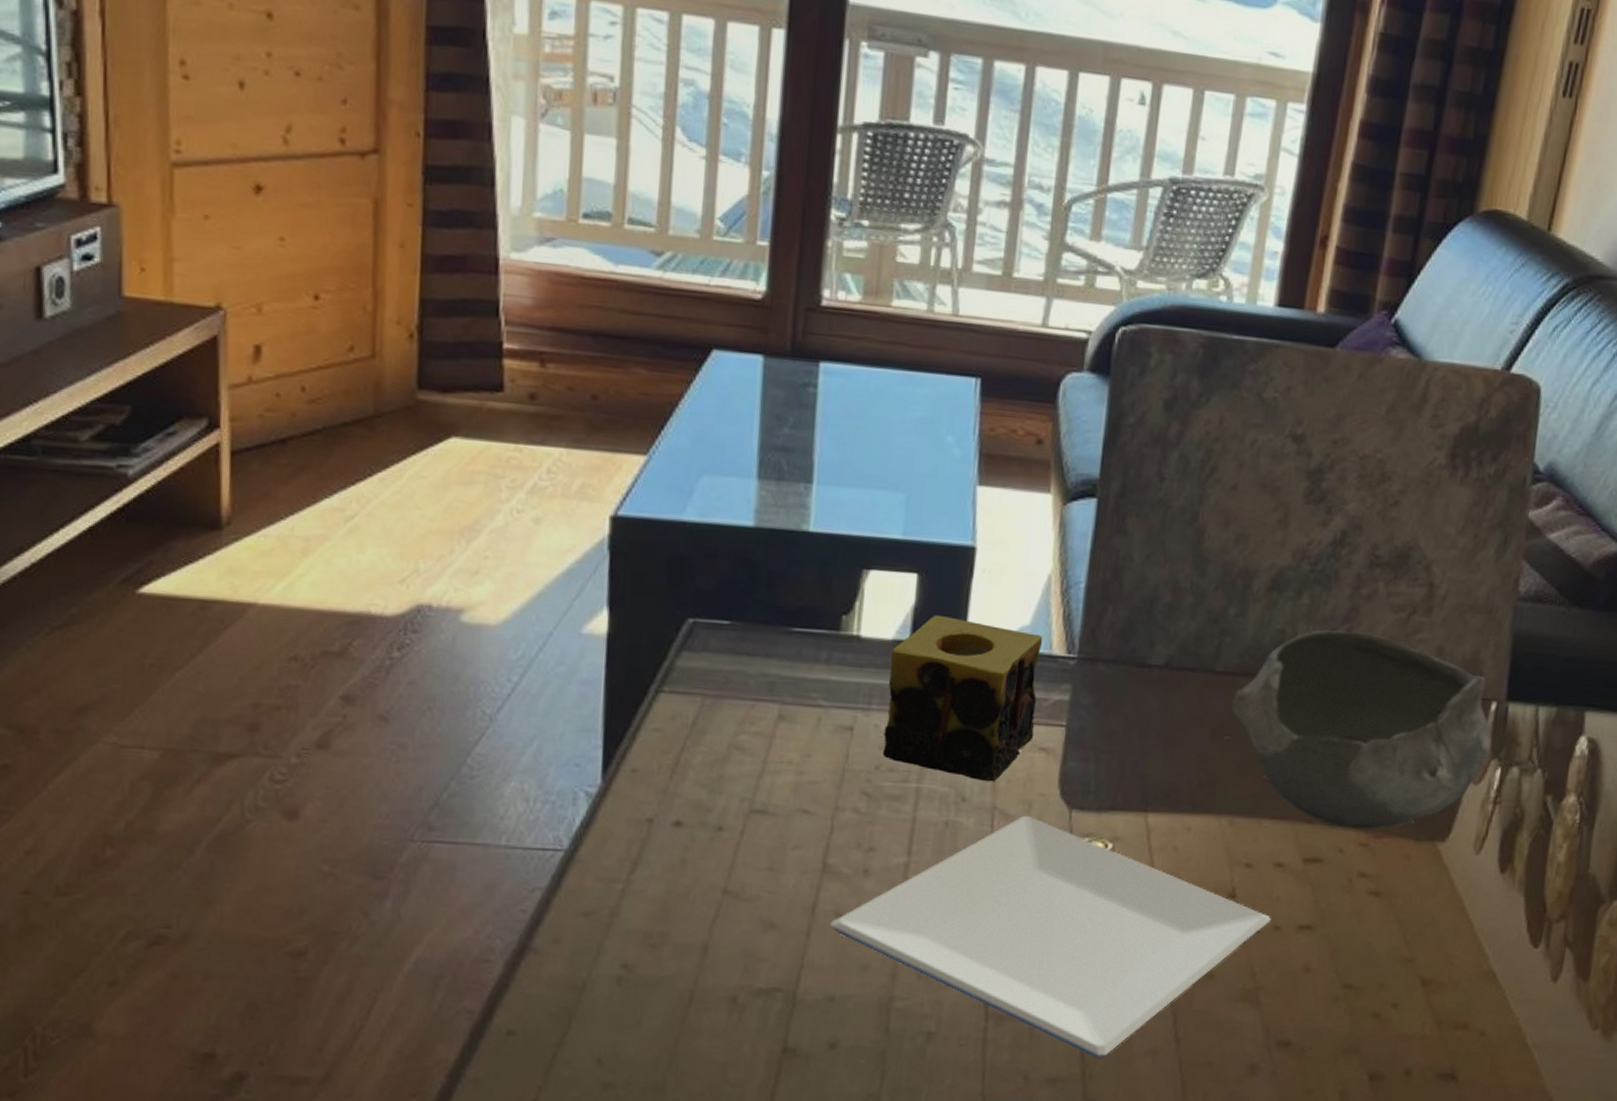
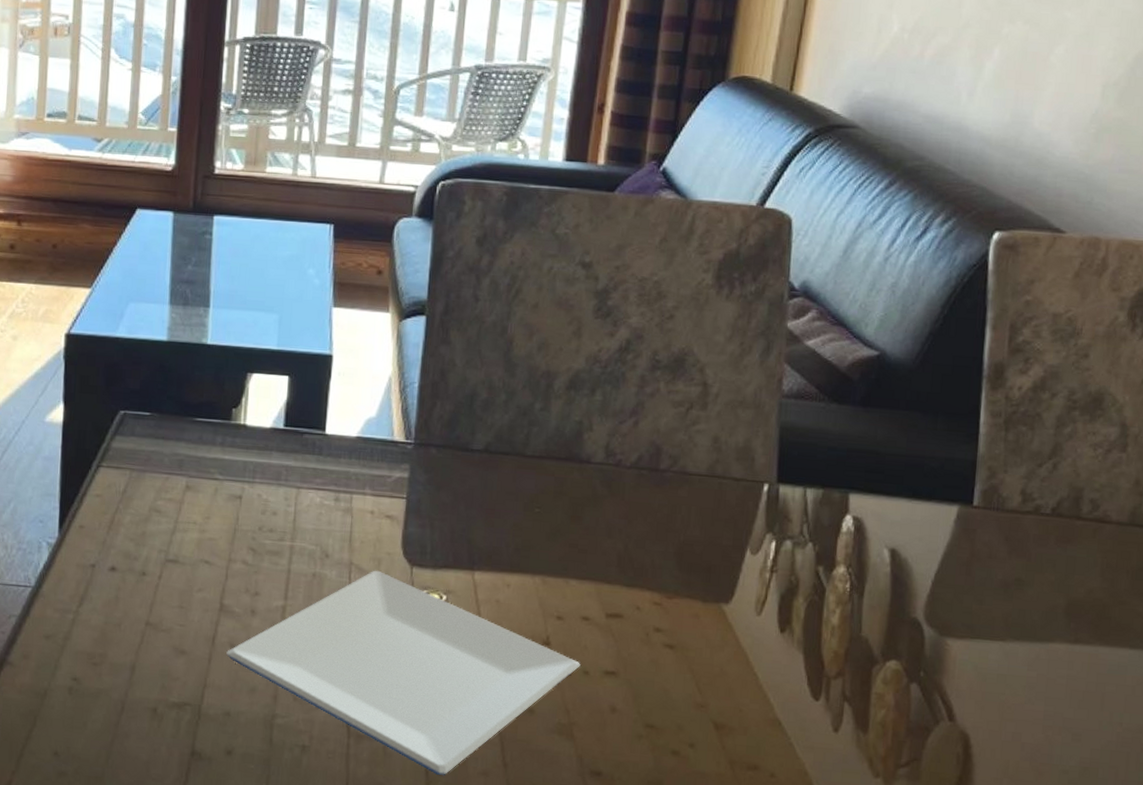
candle: present [882,614,1043,782] -> none [264,408,386,542]
bowl: present [1231,630,1492,830] -> none [540,422,766,591]

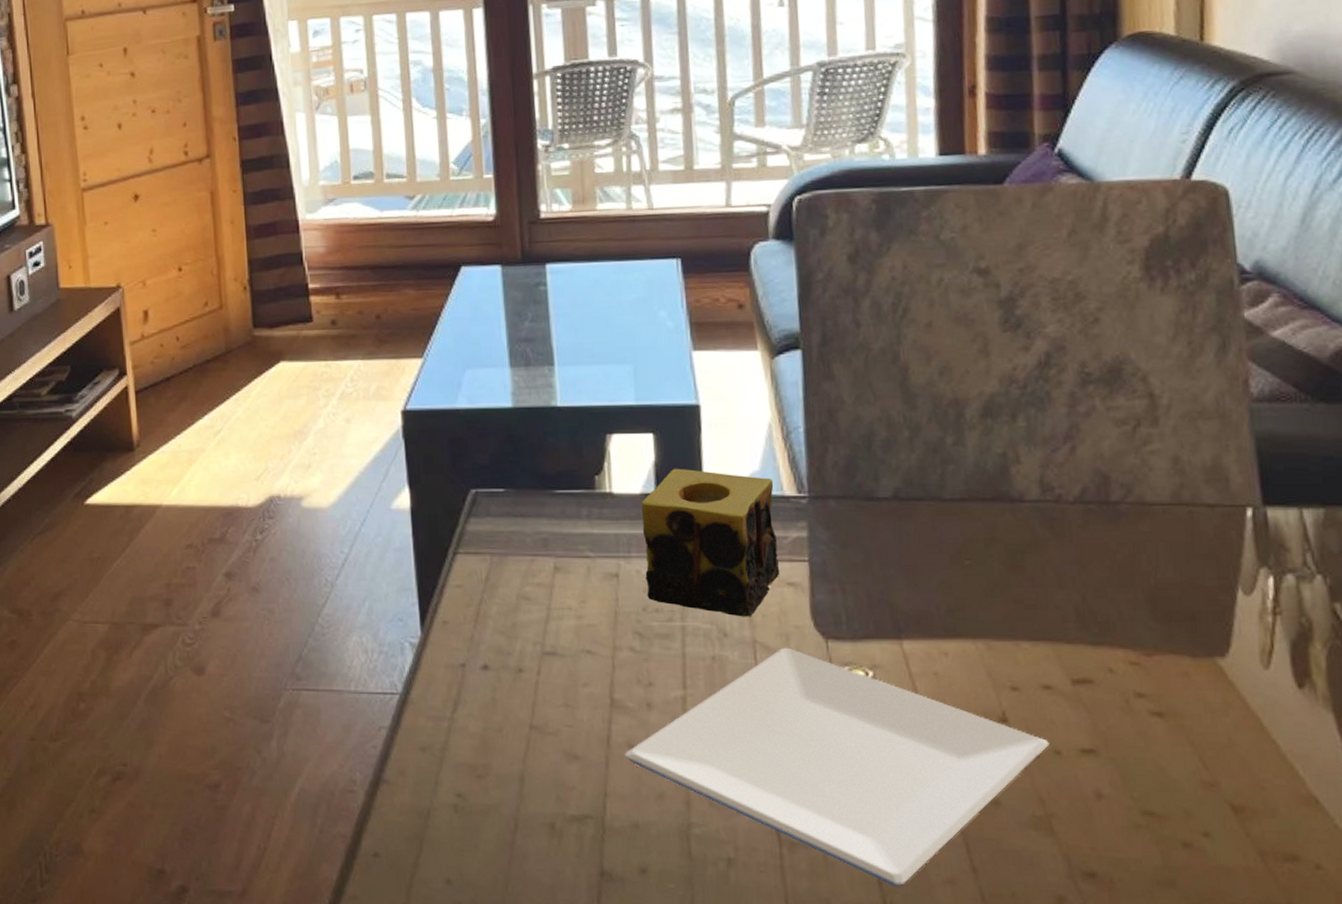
candle: none [264,408,386,542] -> present [641,468,780,617]

